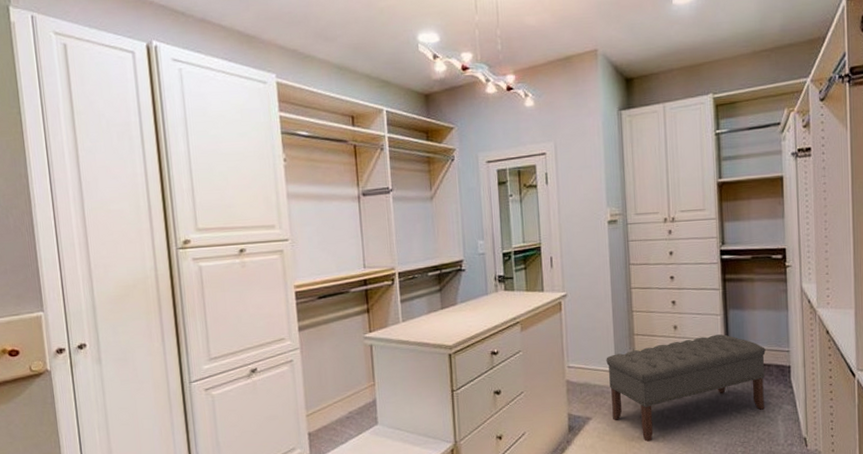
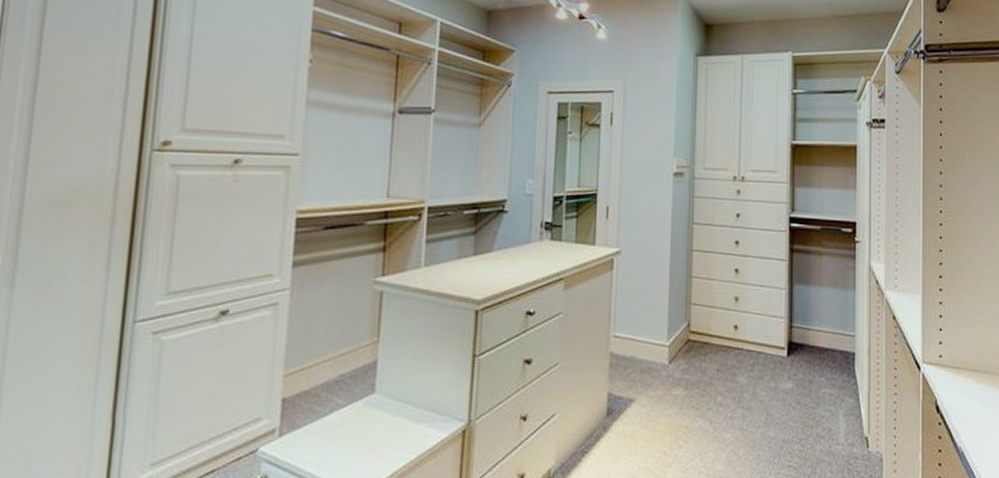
bench: present [606,334,766,442] -> none [657,311,830,433]

